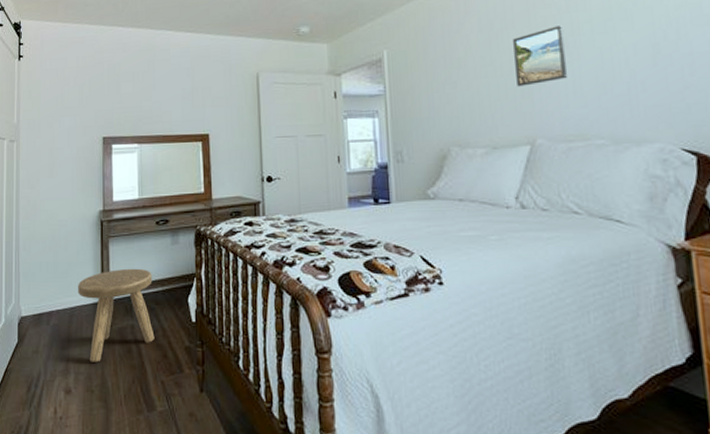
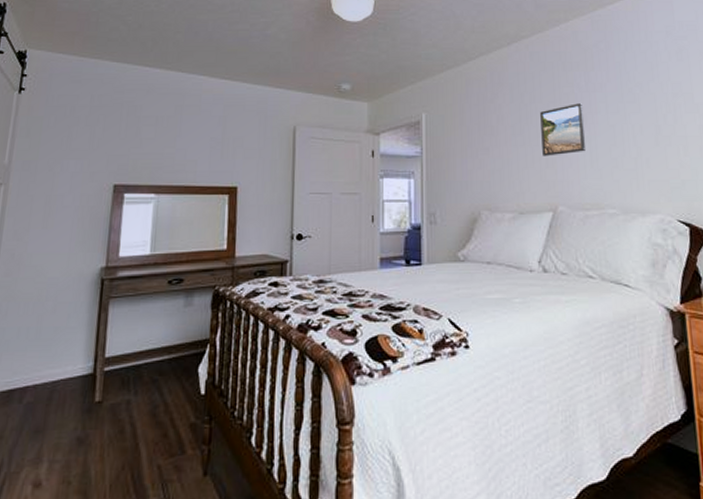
stool: present [78,268,155,363] -> none [64,333,158,447]

